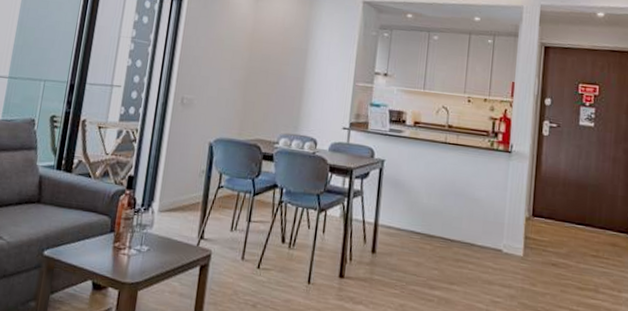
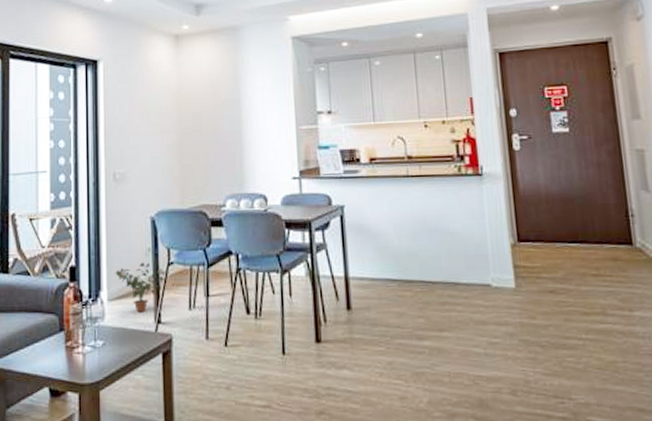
potted plant: none [169,182,219,227] -> present [115,262,170,313]

